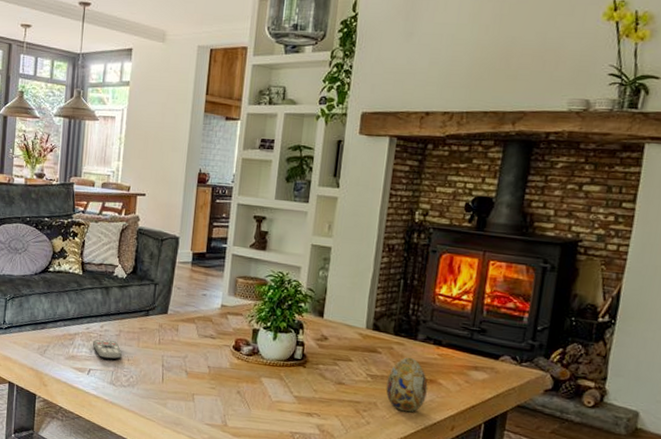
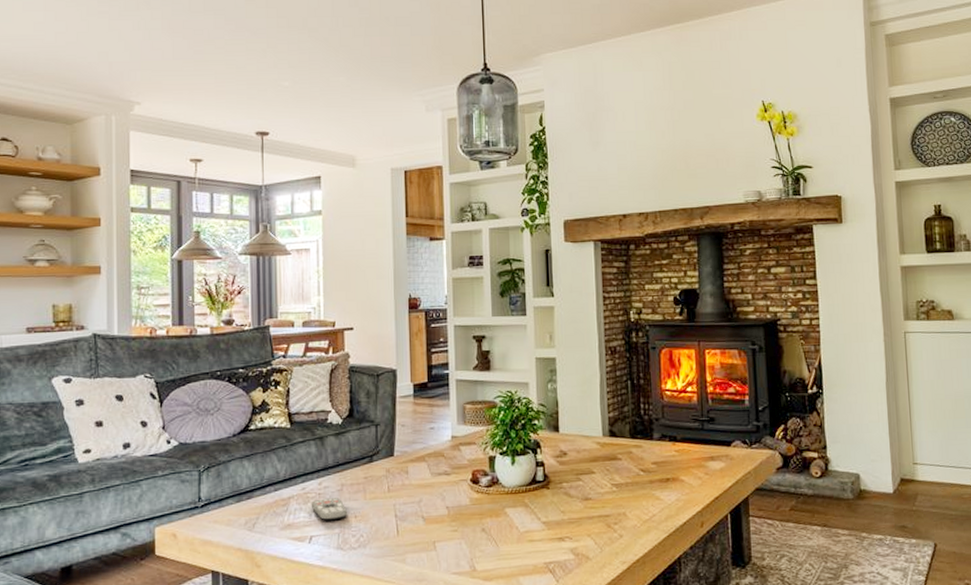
decorative egg: present [386,358,428,412] -> none [632,459,672,517]

